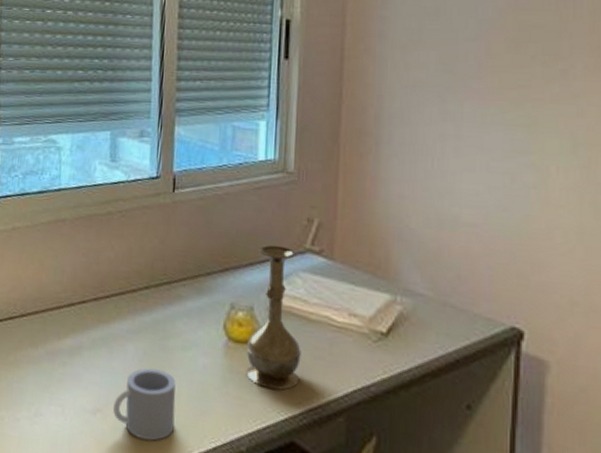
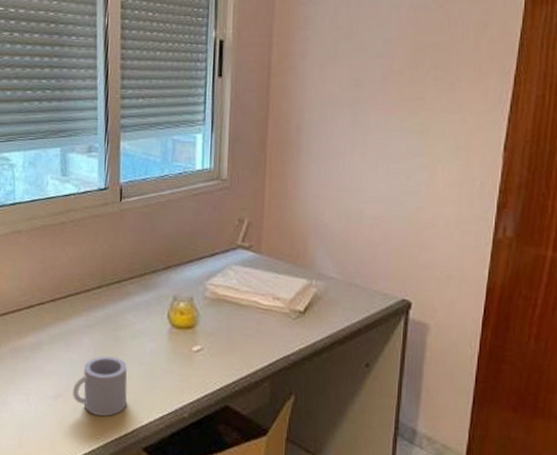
vase: present [246,244,301,390] -> none [187,243,234,365]

